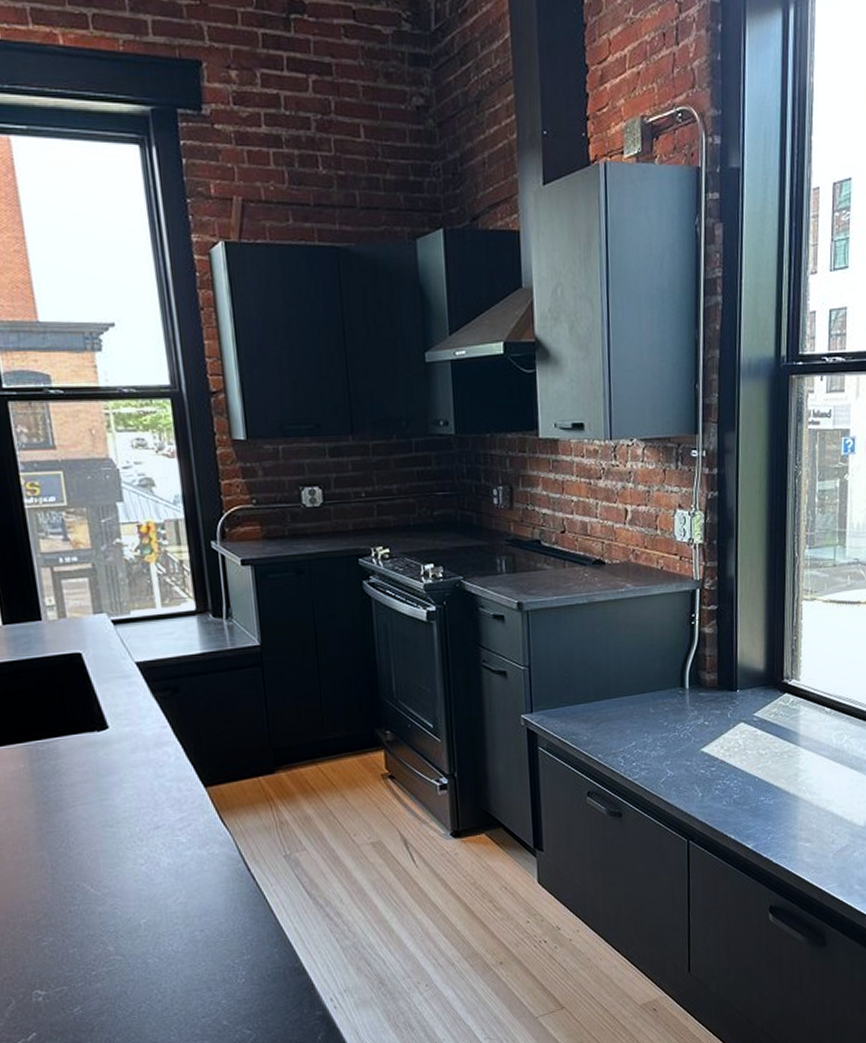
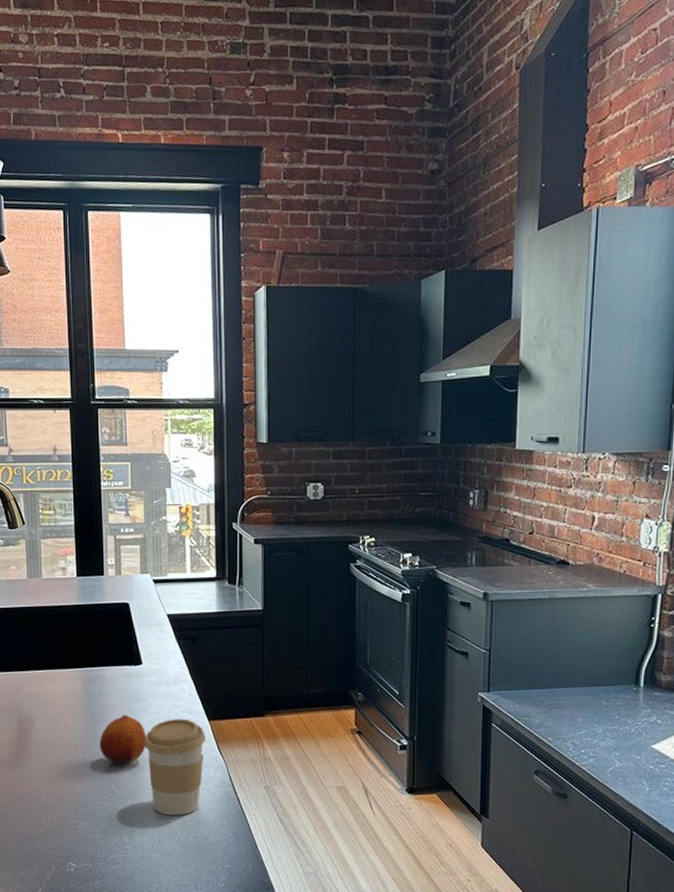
fruit: none [60,794,125,858] -> present [100,715,147,765]
coffee cup: none [122,788,204,910] -> present [144,718,205,816]

